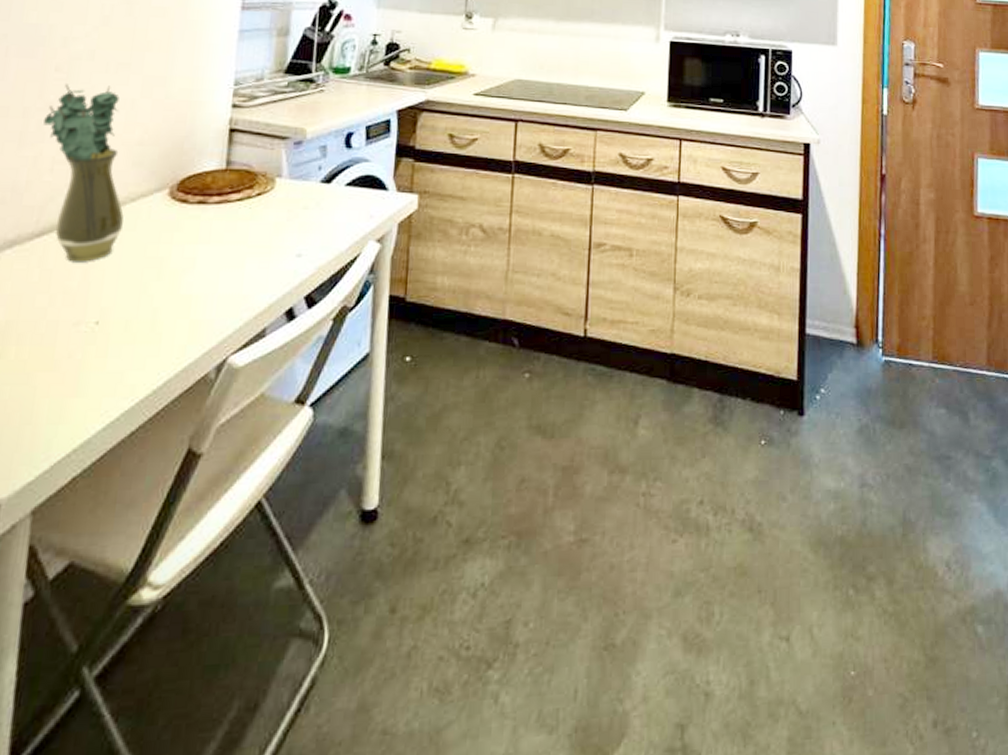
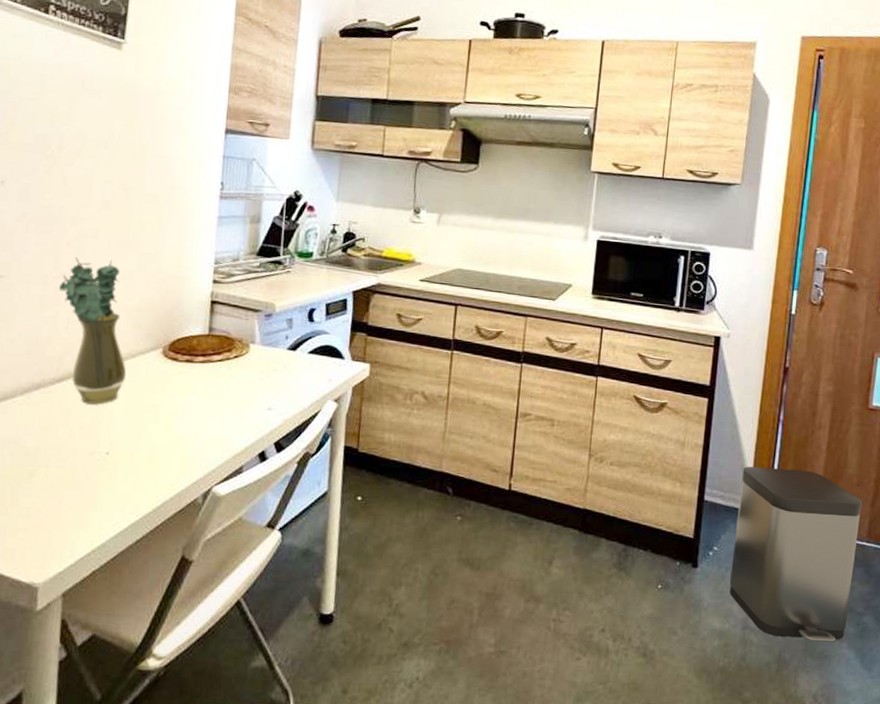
pedal bin: none [842,291,978,496] -> present [729,466,863,642]

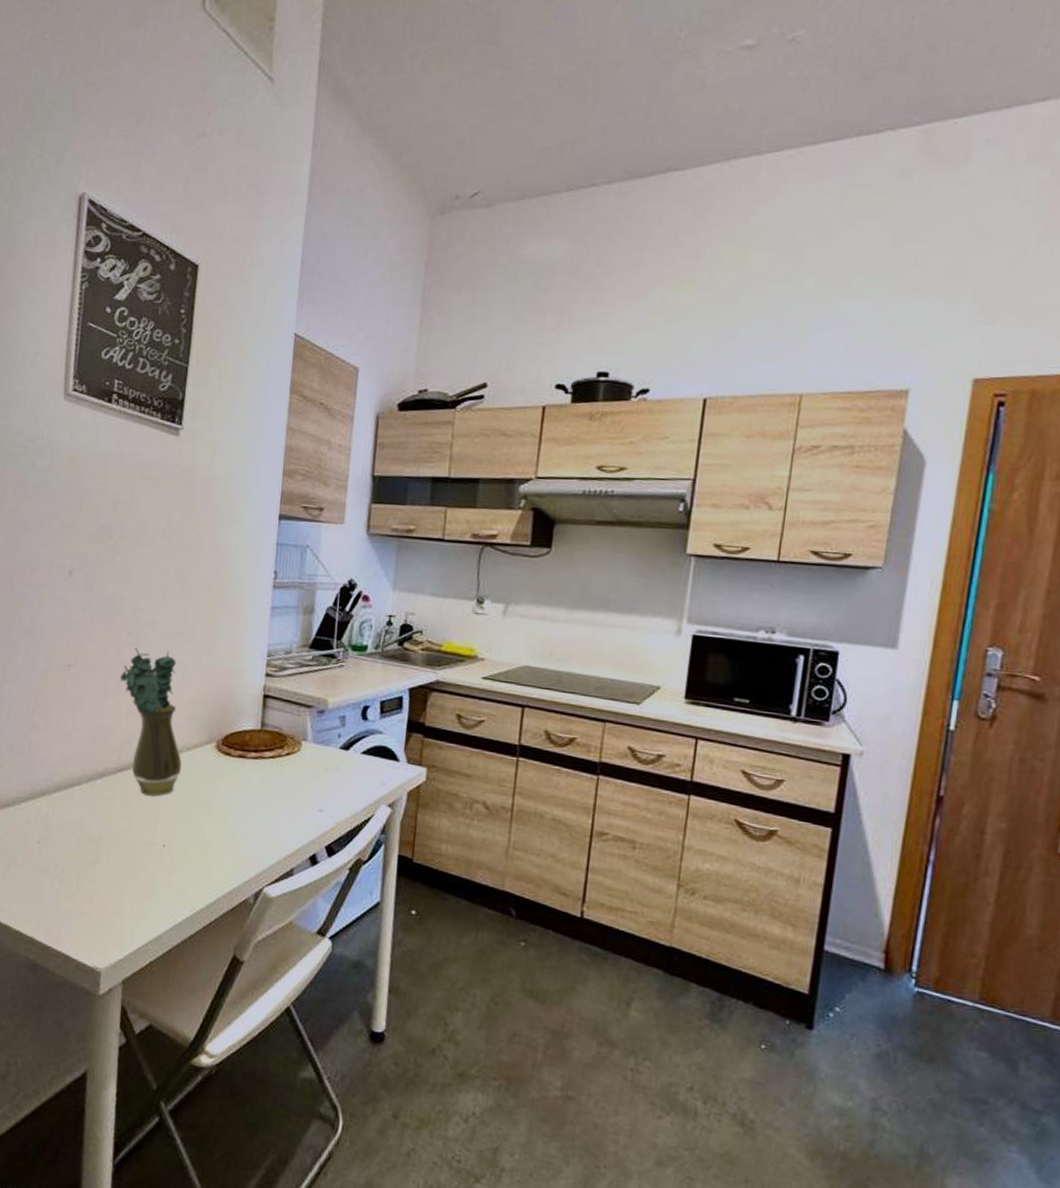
pedal bin: present [729,466,863,642] -> none [855,914,1046,1143]

